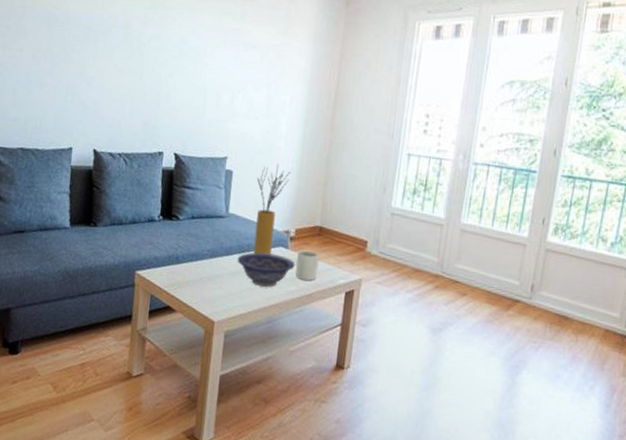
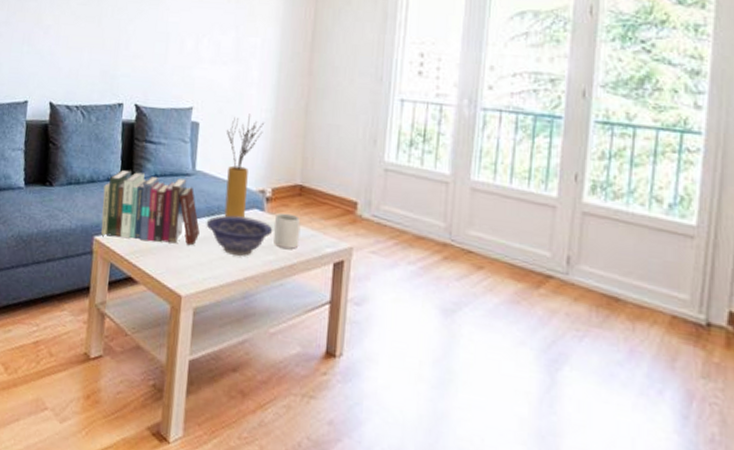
books: none [142,211,232,279] -> present [101,169,200,246]

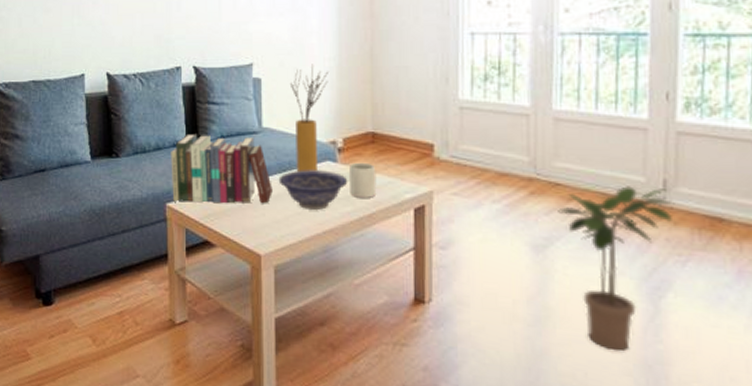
potted plant: none [468,259,576,419] -> present [558,186,675,350]

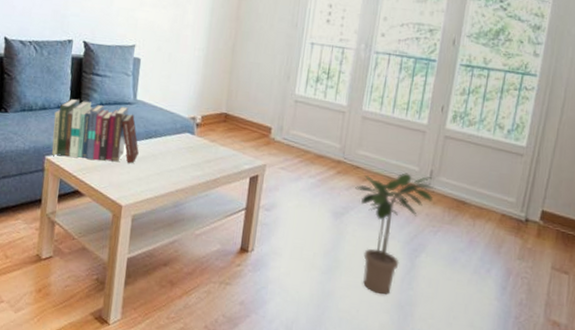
decorative bowl: present [278,170,348,210] -> none [144,138,201,172]
vase: present [289,64,328,173] -> none [160,52,197,141]
mug: present [348,162,377,199] -> none [201,136,225,167]

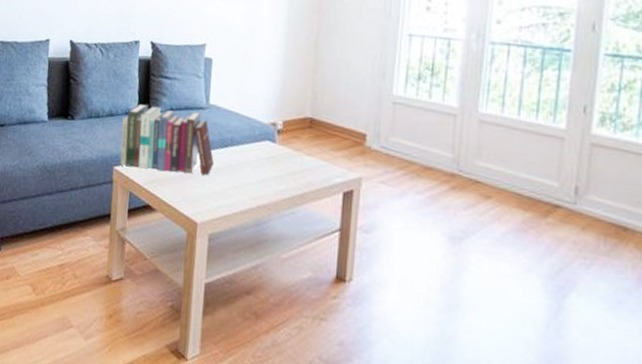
potted plant: present [355,173,436,294] -> none [476,189,584,343]

